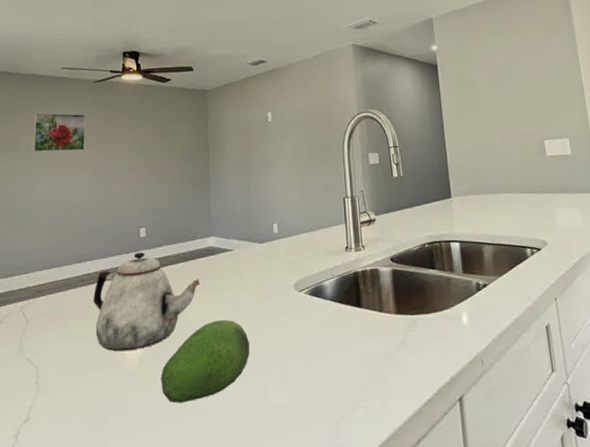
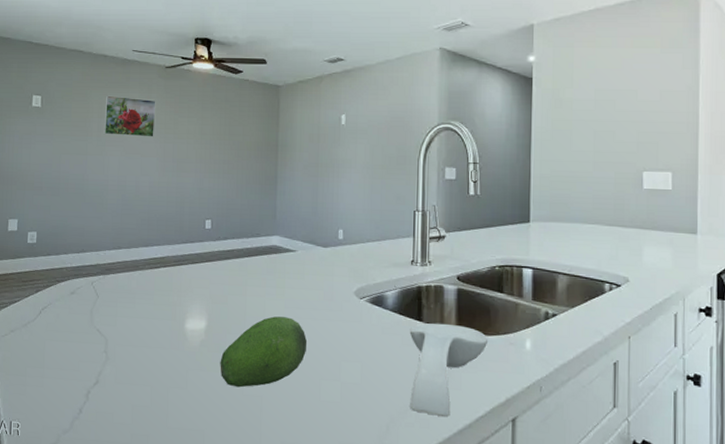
teapot: present [93,252,200,352] -> none [159,243,262,334]
spoon rest: none [350,306,427,405] -> present [409,323,489,417]

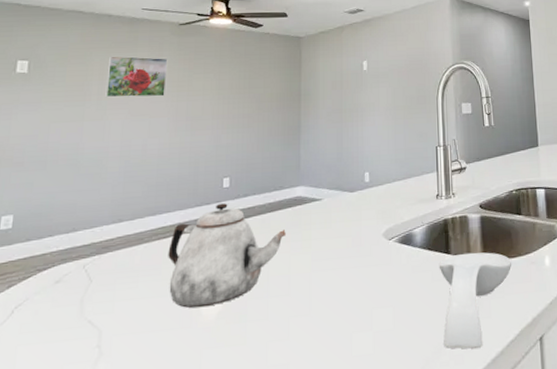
teapot: none [159,243,262,334] -> present [168,203,286,309]
fruit: present [220,316,308,388] -> none [240,270,337,360]

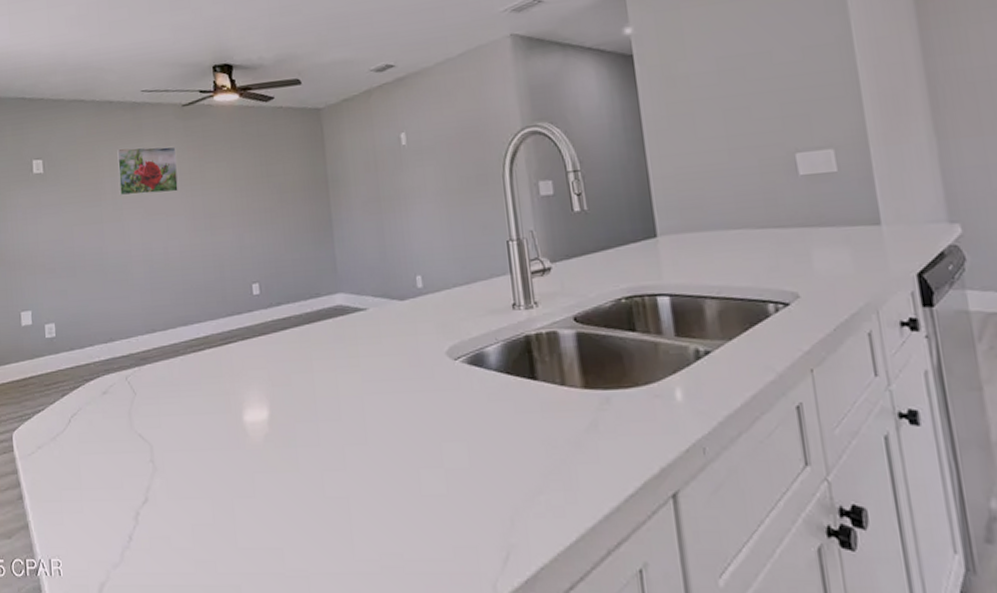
teapot: present [168,203,286,309] -> none [205,313,329,428]
spoon rest: present [439,252,512,349] -> none [522,379,626,500]

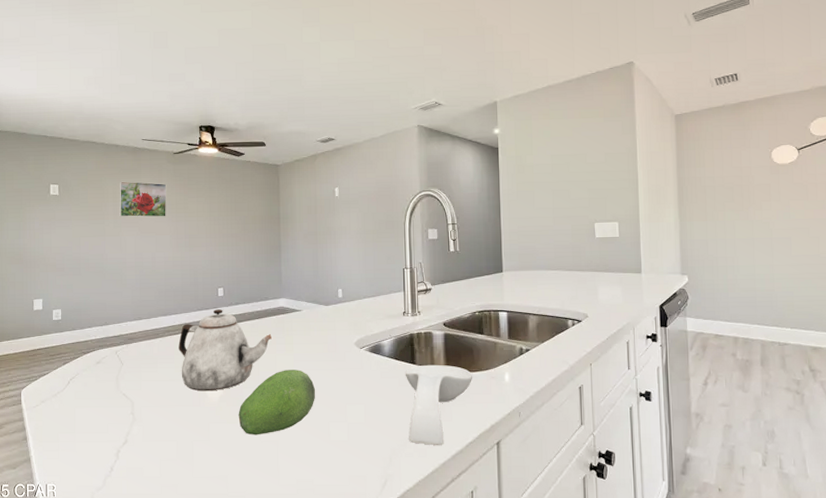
teapot: none [205,313,329,428] -> present [178,309,272,392]
fruit: none [291,393,396,489] -> present [238,370,316,435]
spoon rest: none [522,379,626,500] -> present [405,364,473,445]

